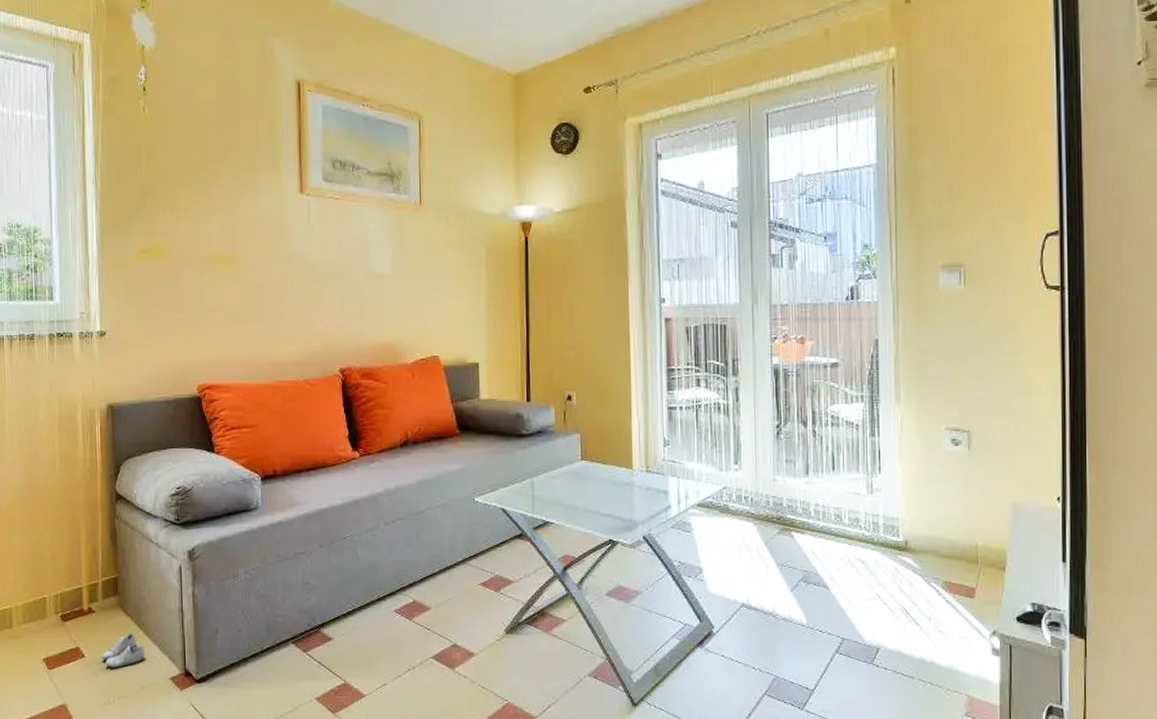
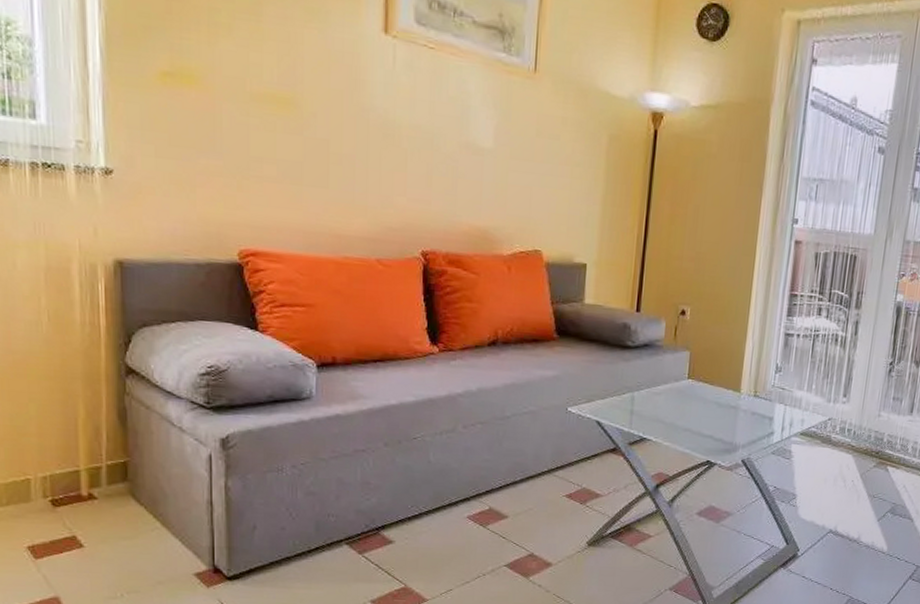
sneaker: present [101,633,145,668] -> none [106,523,163,561]

